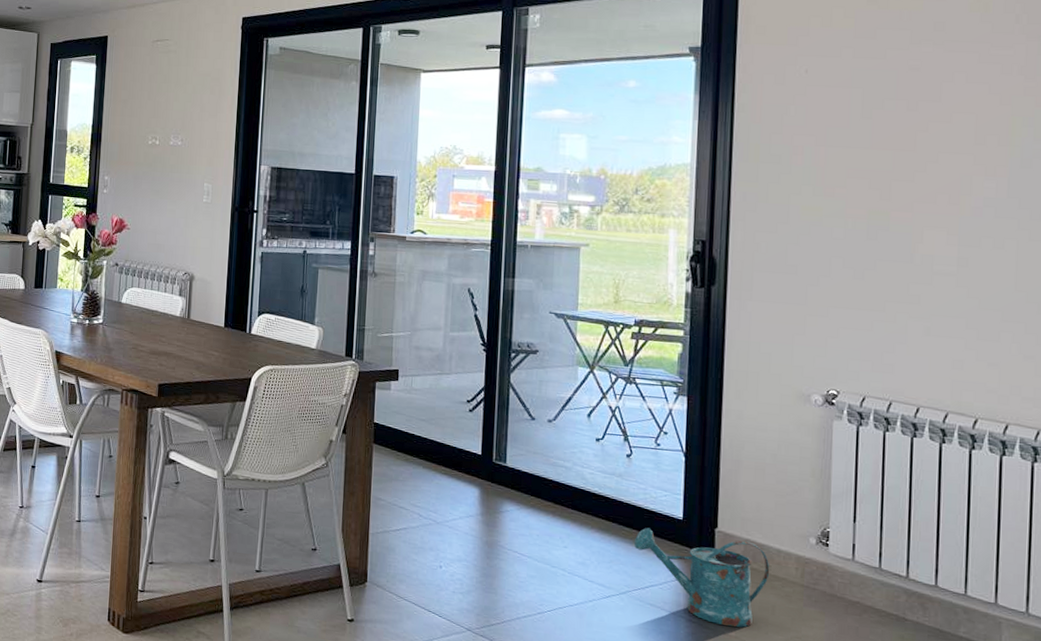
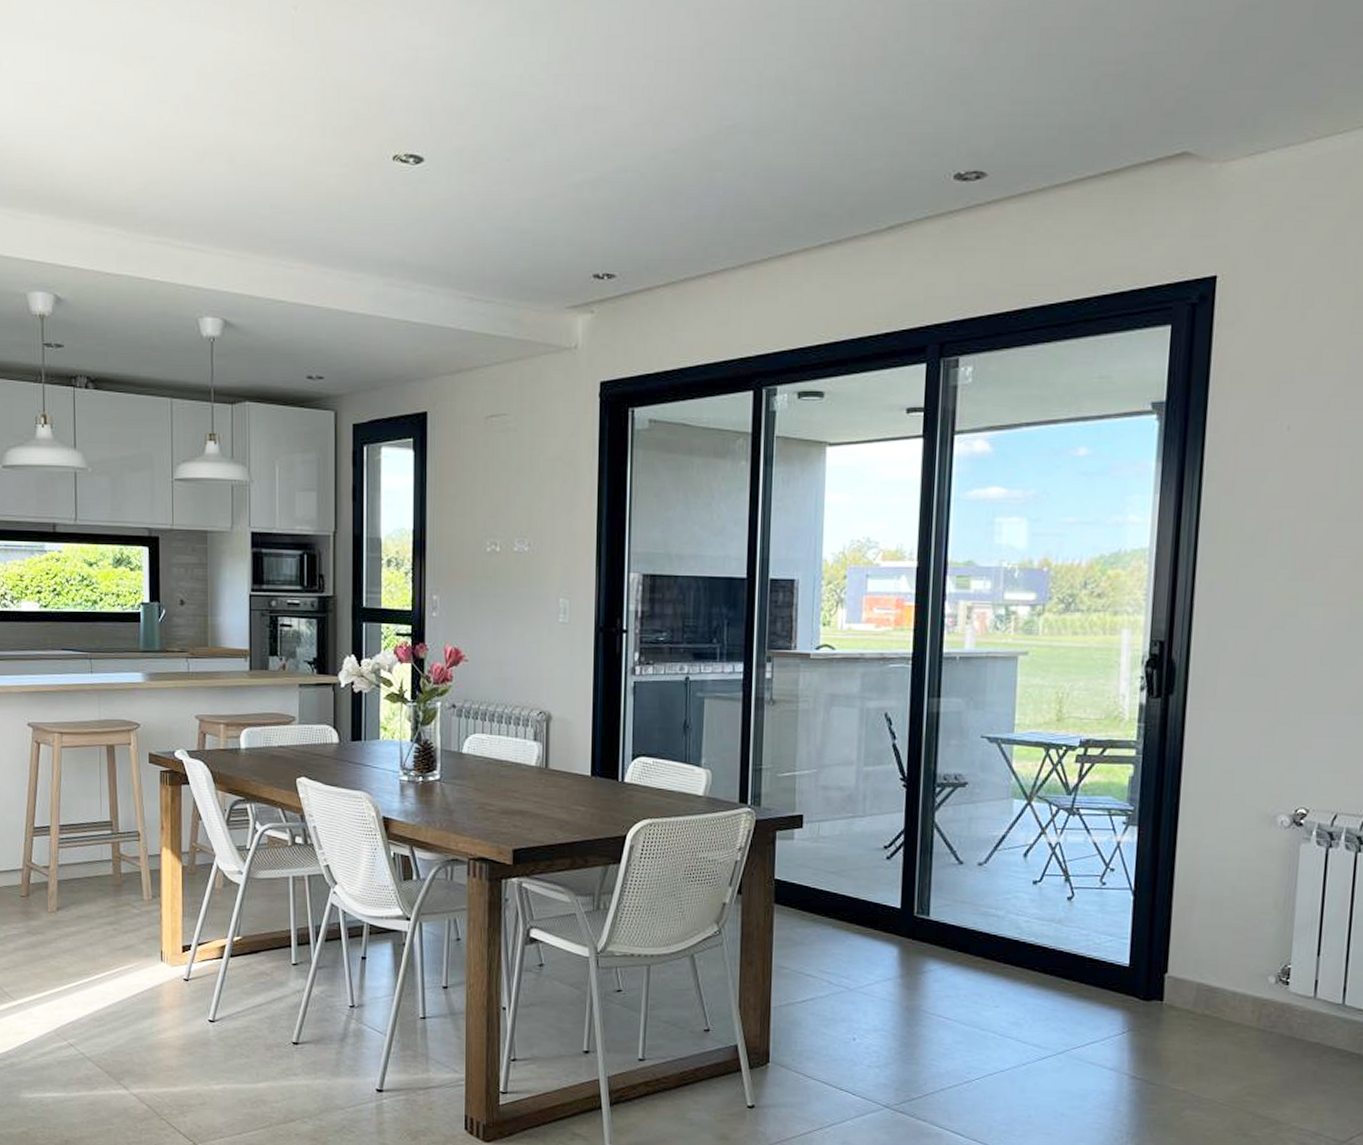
watering can: present [635,527,770,628] -> none [1074,978,1224,1081]

